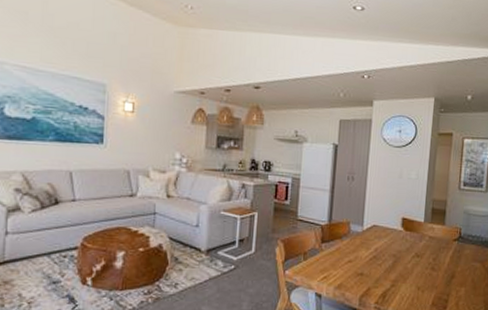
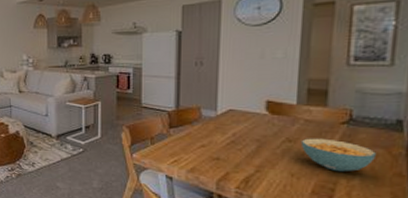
cereal bowl: none [425,253,475,283] -> present [300,138,376,171]

